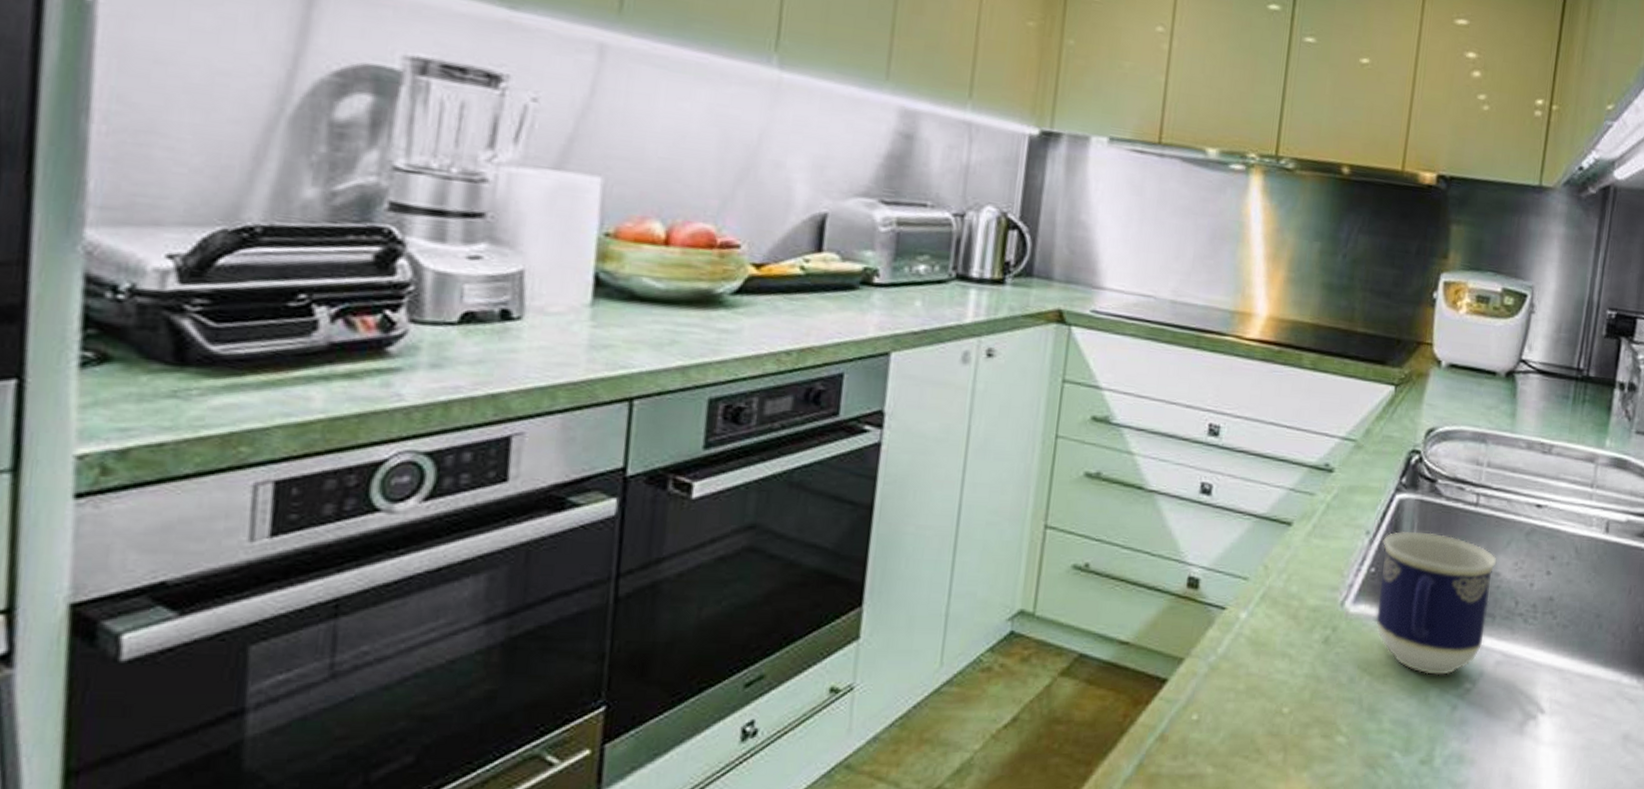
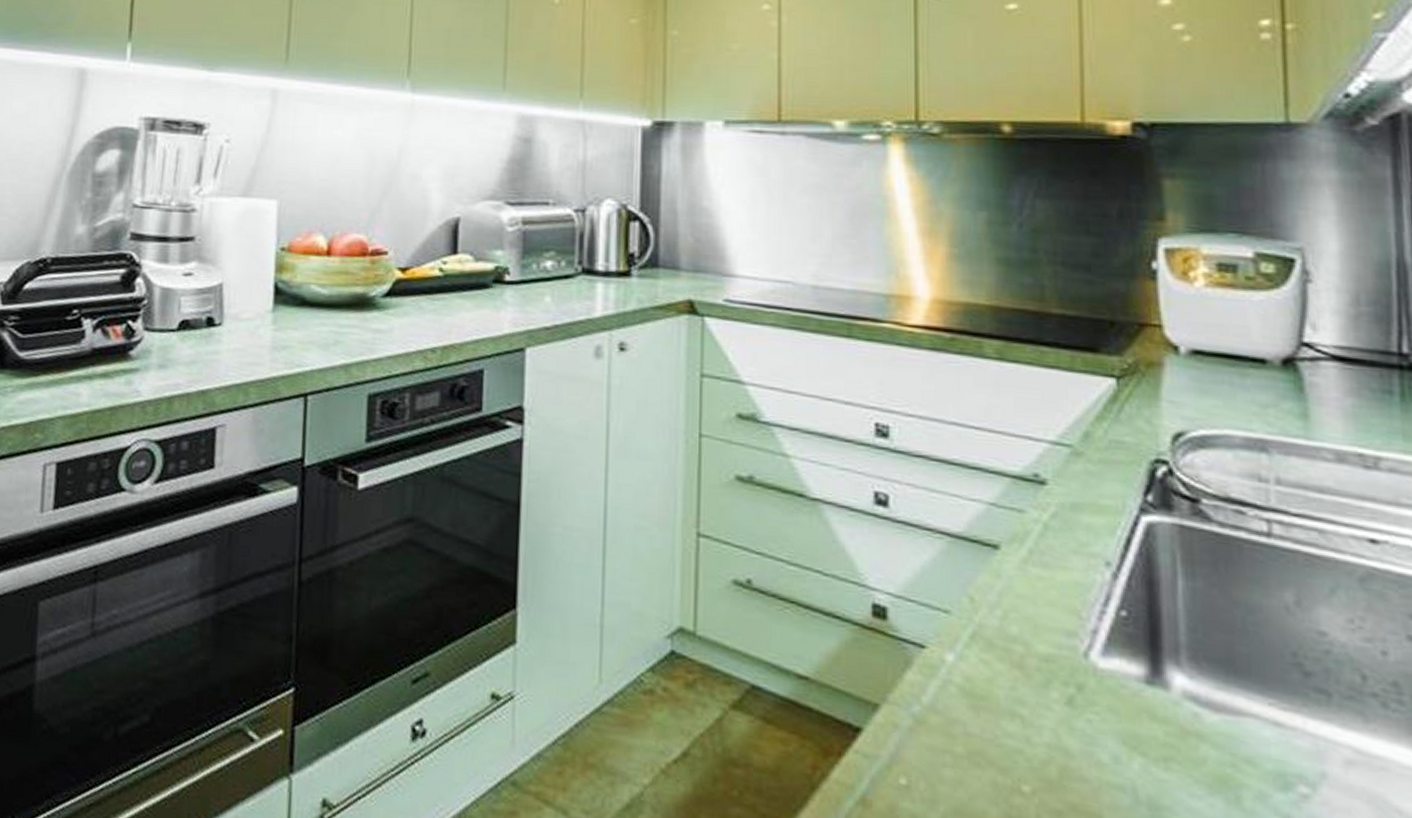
cup: present [1375,532,1497,675] -> none [1132,565,1318,771]

